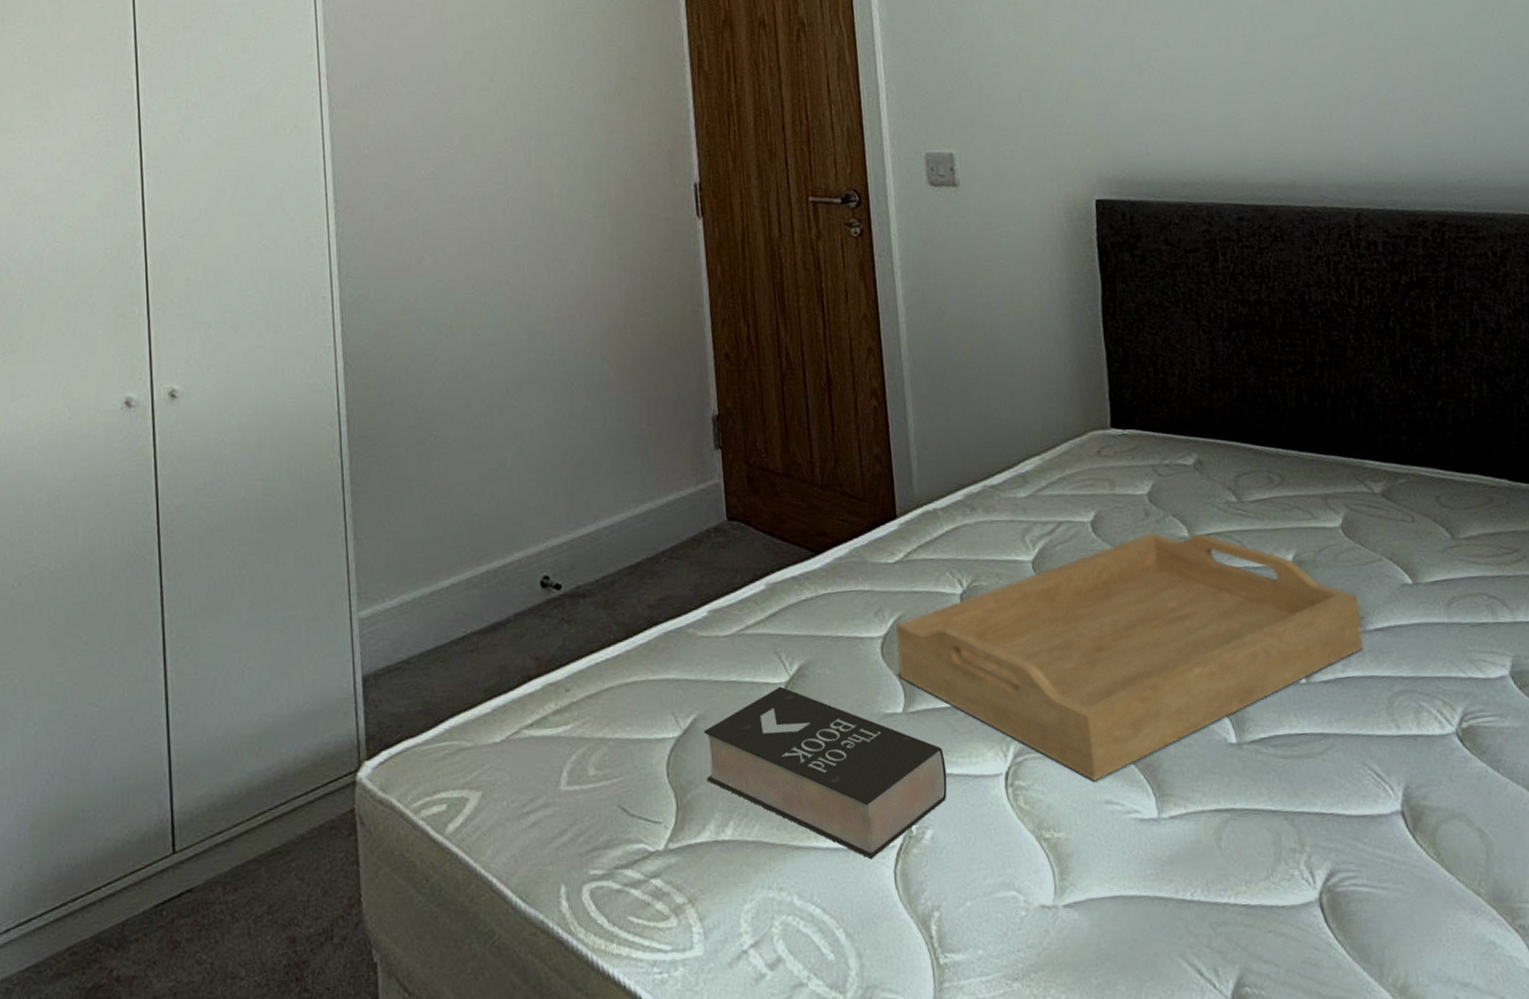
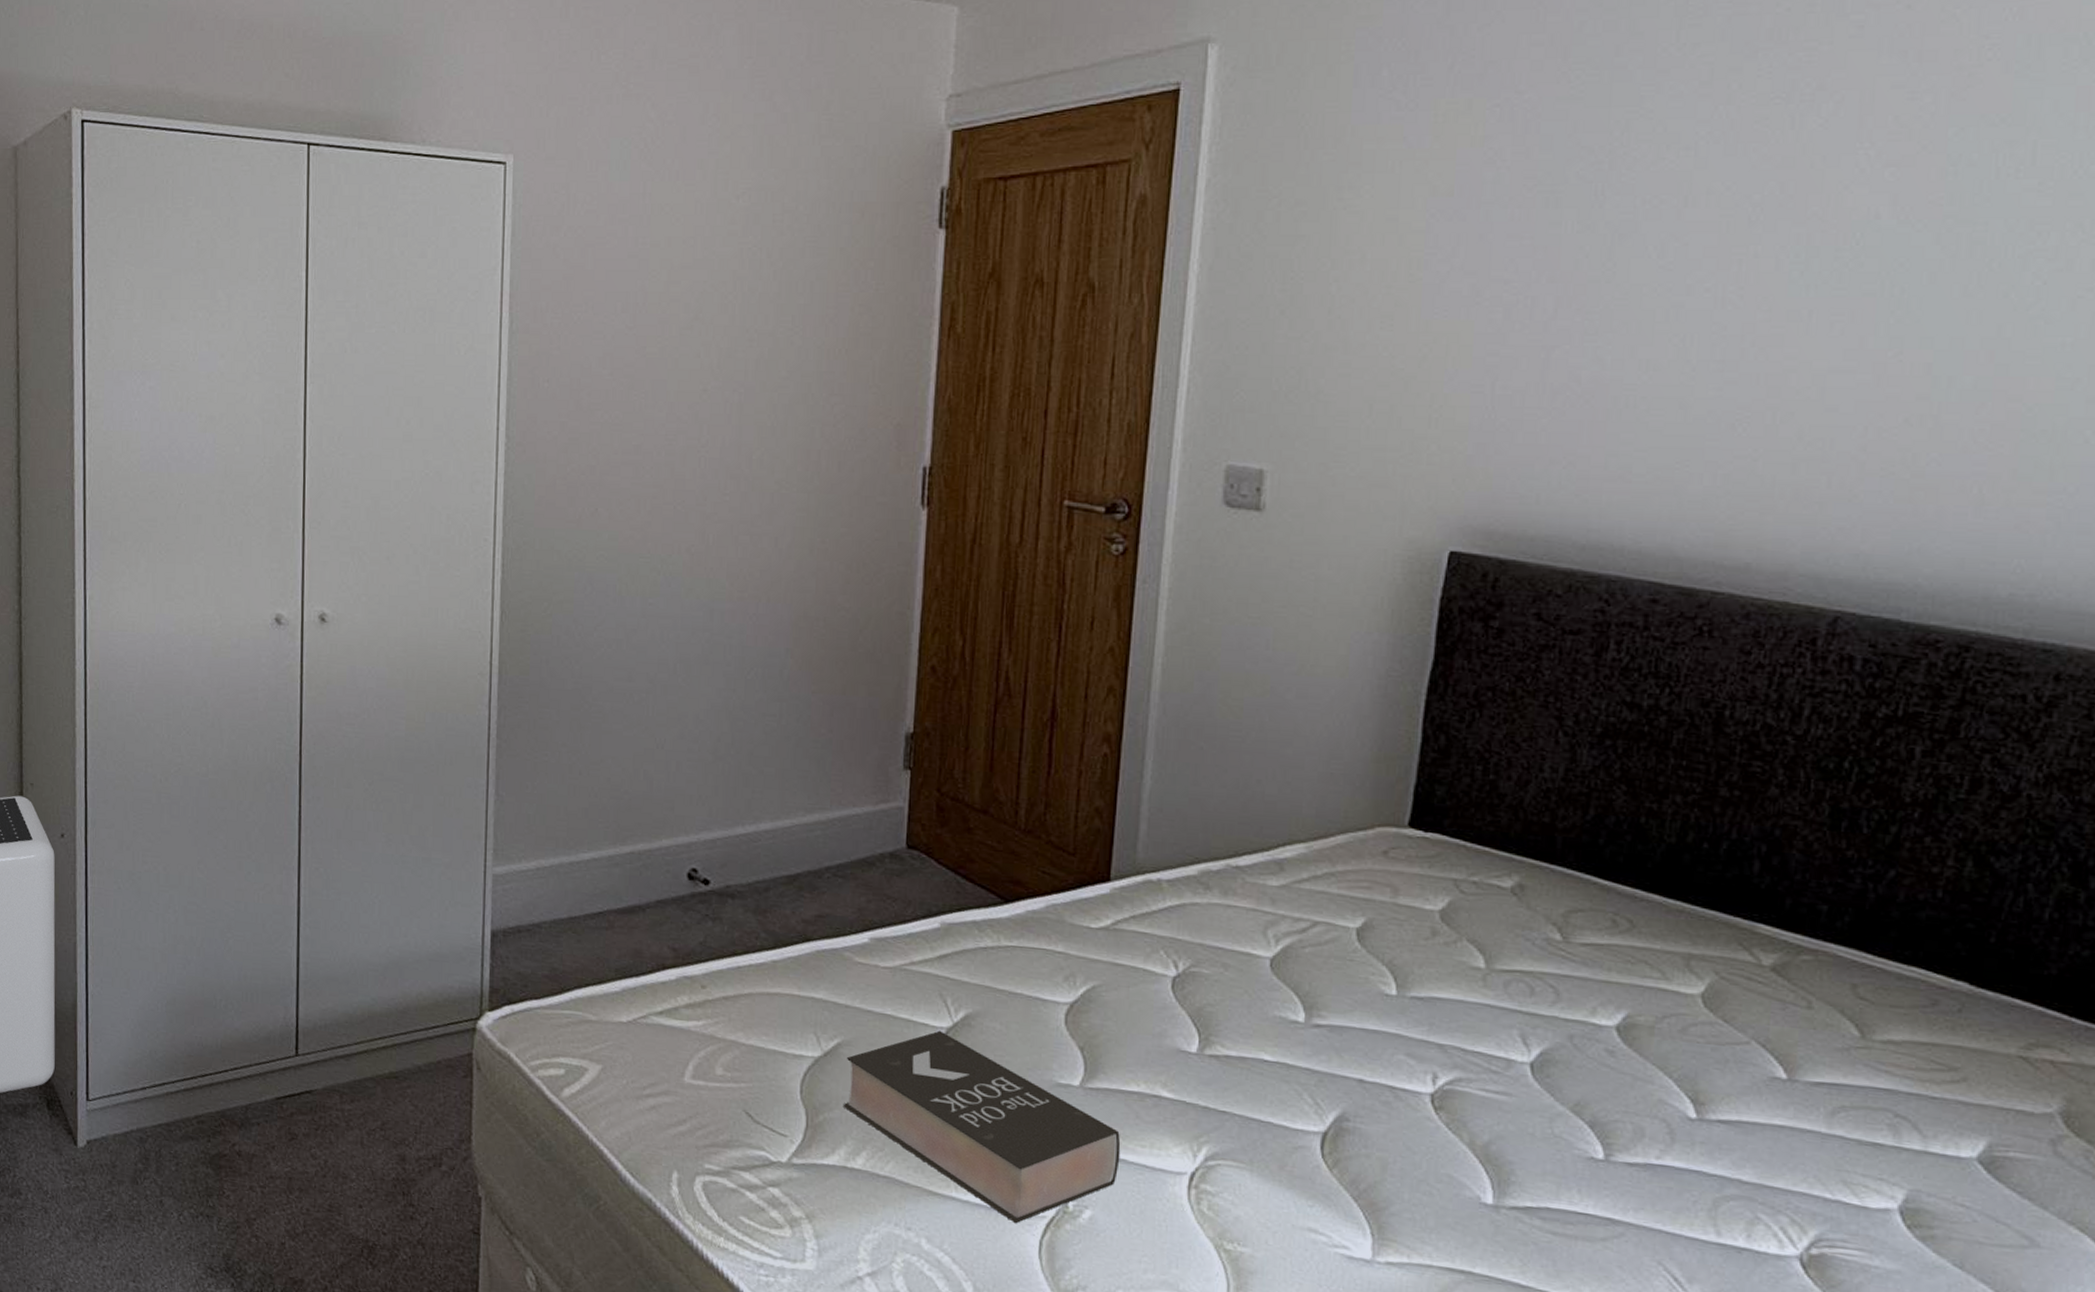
serving tray: present [896,532,1364,782] -> none [1083,954,1703,1206]

